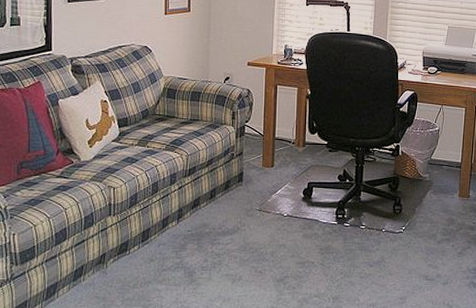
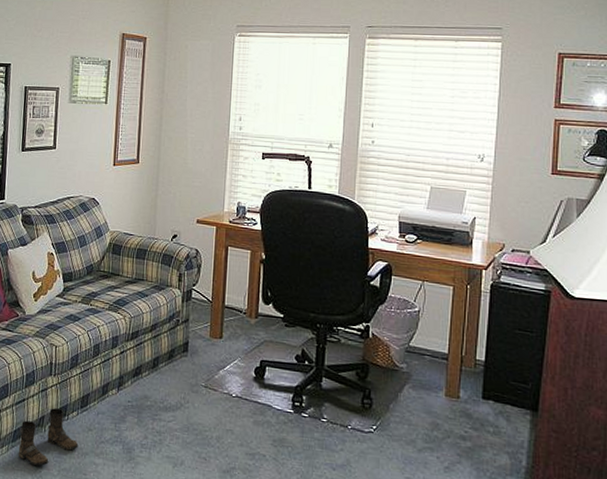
boots: none [80,245,141,300] -> present [18,408,79,467]

